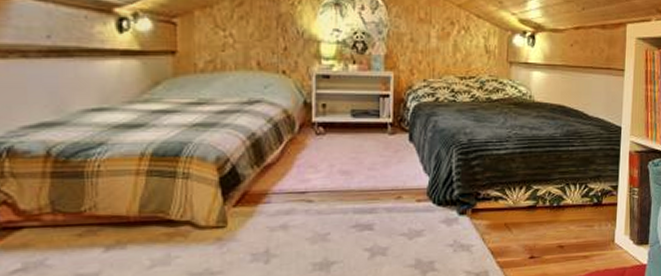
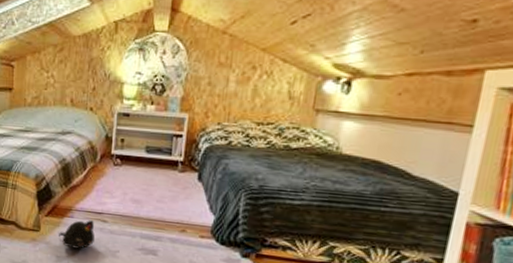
plush toy: none [253,203,299,240] -> present [59,220,95,249]

